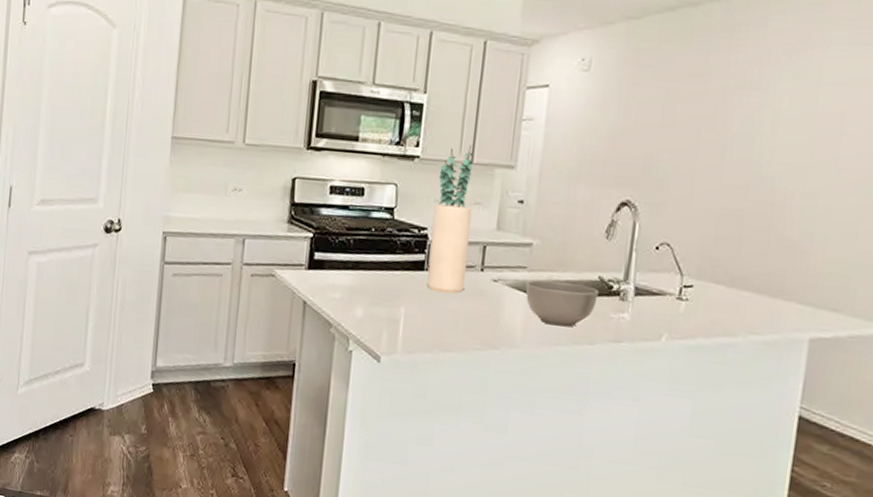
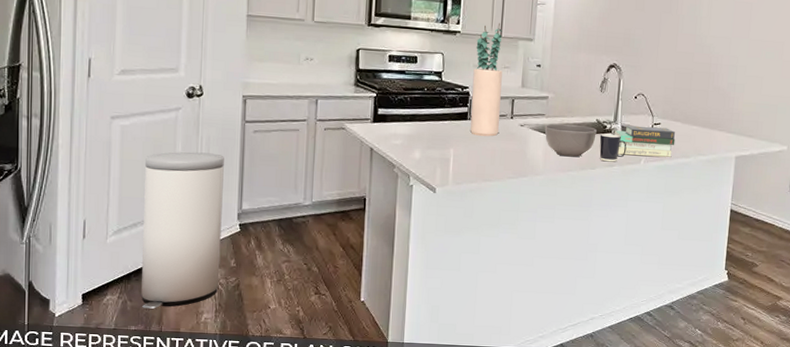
pedal bin: none [47,294,140,475] -> present [141,152,224,310]
mug: none [601,296,642,337] -> present [599,133,627,162]
books: none [624,286,715,334] -> present [614,125,676,157]

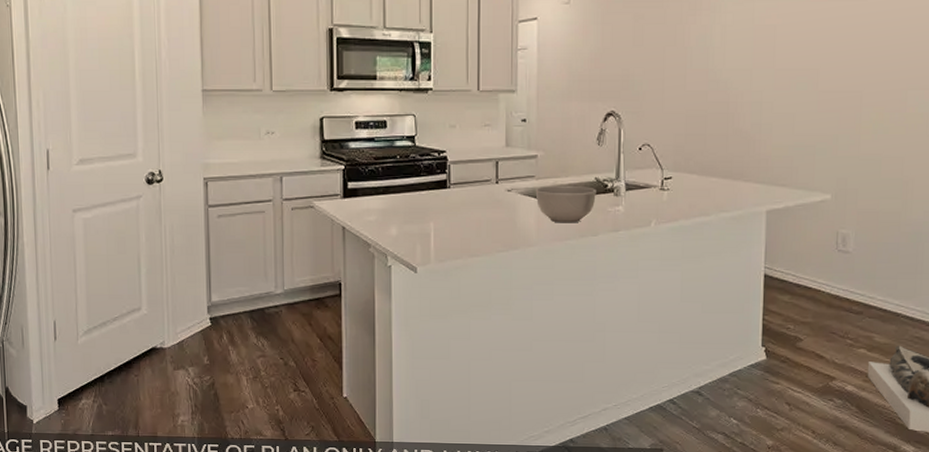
pedal bin: present [141,152,224,310] -> none [110,242,194,414]
vase: present [470,22,503,137] -> none [450,74,483,205]
mug: present [599,133,627,162] -> none [600,193,633,226]
books: present [614,125,676,157] -> none [617,182,691,217]

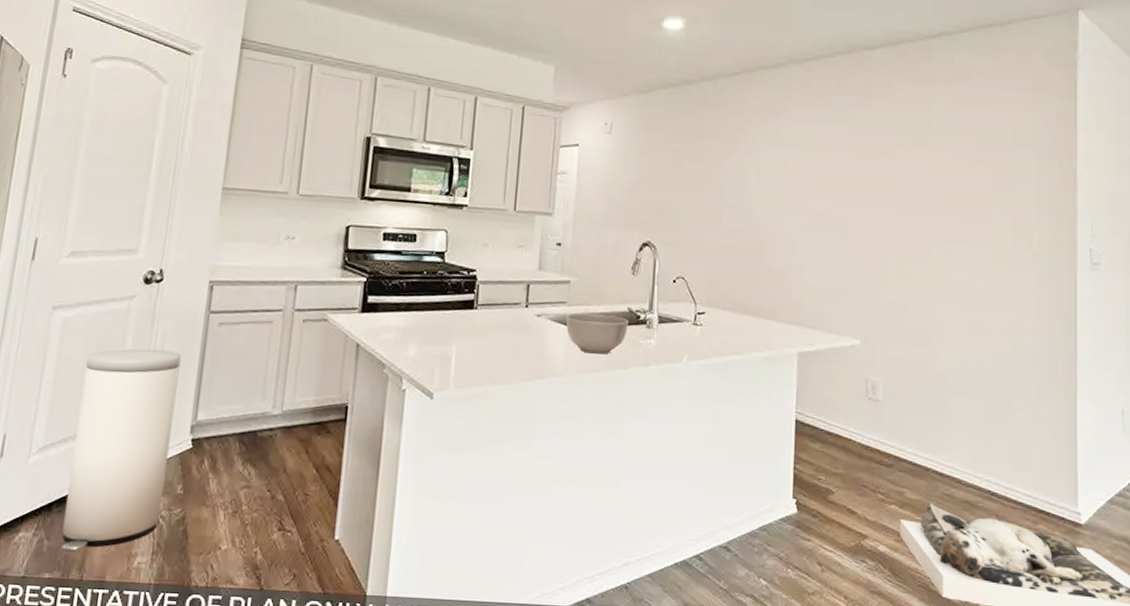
pedal bin: none [110,242,194,414] -> present [60,349,181,552]

